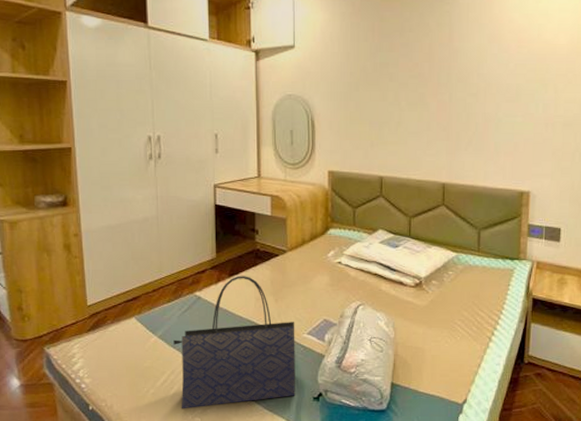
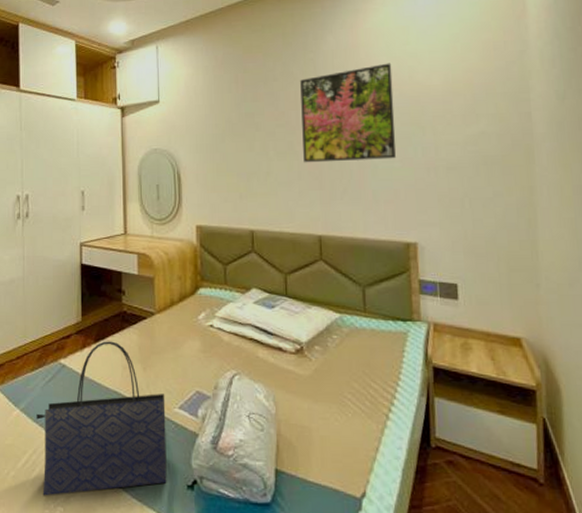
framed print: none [433,20,523,115] -> present [300,63,396,163]

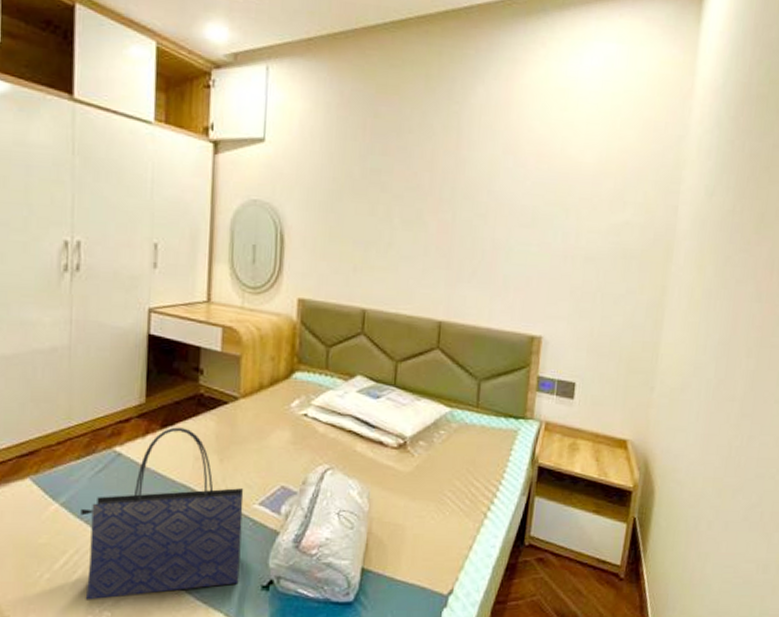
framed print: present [300,63,396,163] -> none [432,129,545,242]

